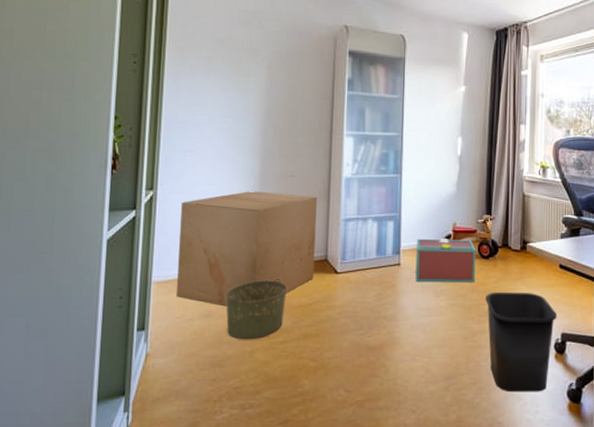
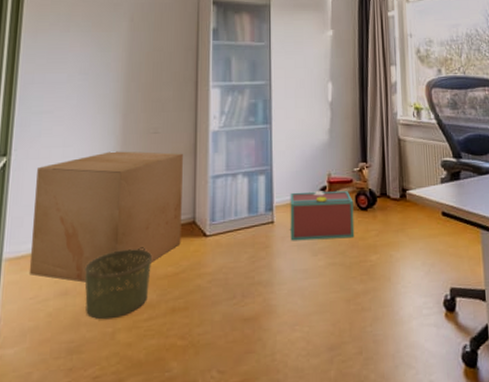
waste bin: present [486,292,557,392] -> none [367,245,444,361]

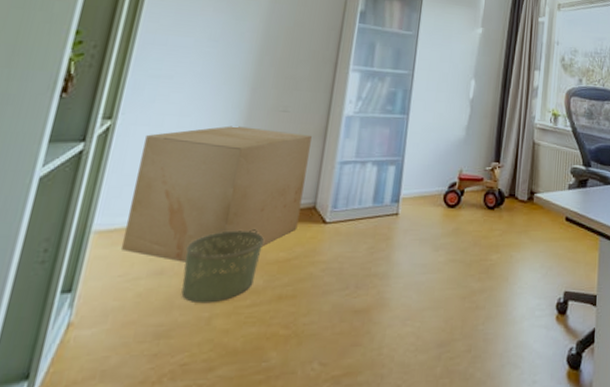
toy box: present [290,191,355,241] -> none [413,185,482,236]

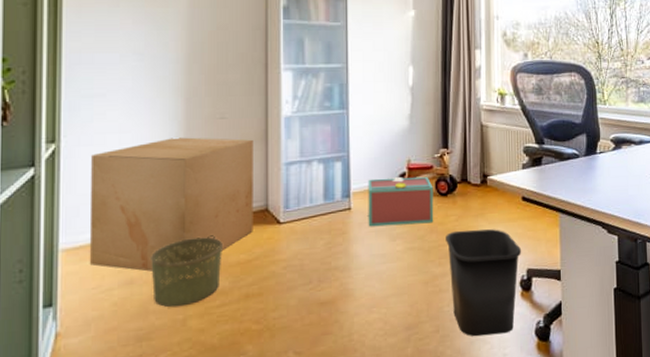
toy box: none [413,185,482,236] -> present [368,177,434,227]
waste bin: none [487,246,561,360] -> present [446,229,522,337]

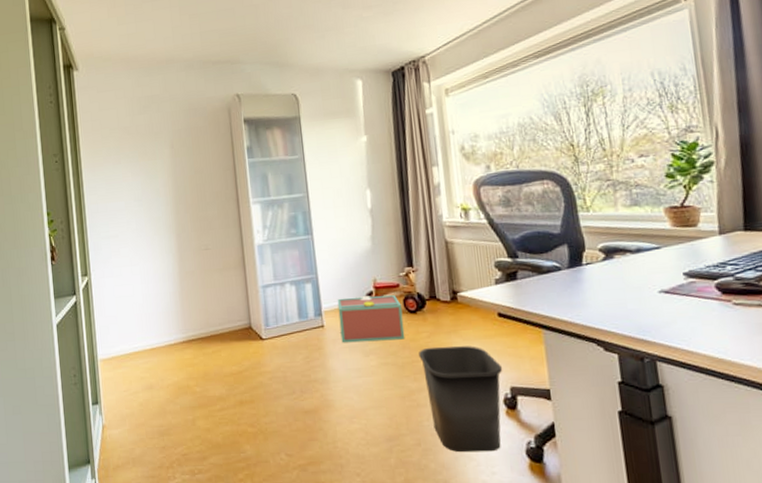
cardboard box: present [89,137,253,272] -> none [113,266,241,380]
basket: present [151,235,222,308] -> none [163,349,219,409]

